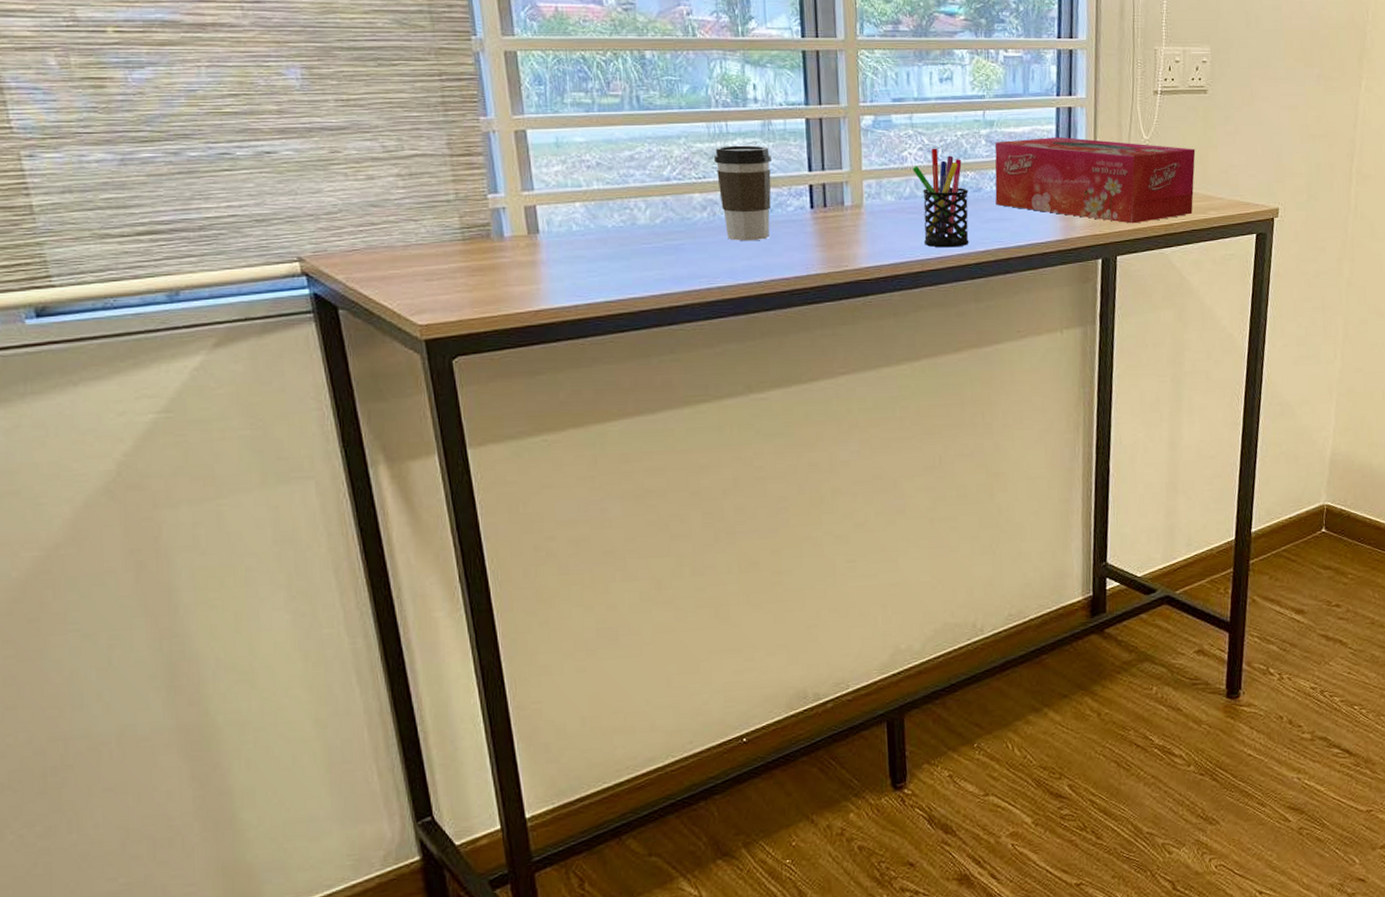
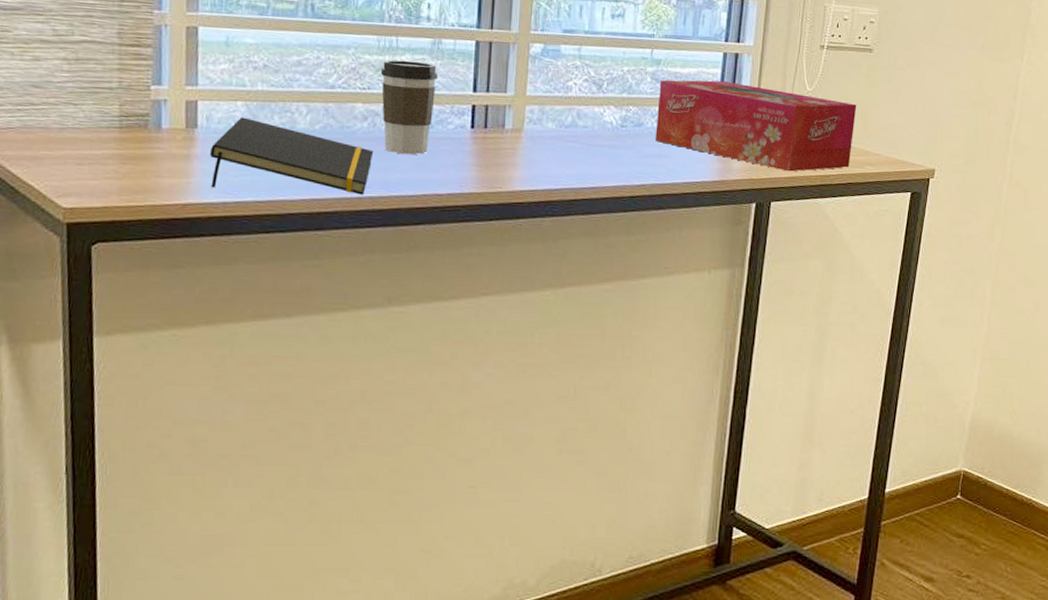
notepad: none [554,218,717,292] -> present [209,117,374,195]
pen holder: present [912,148,969,248] -> none [576,80,629,179]

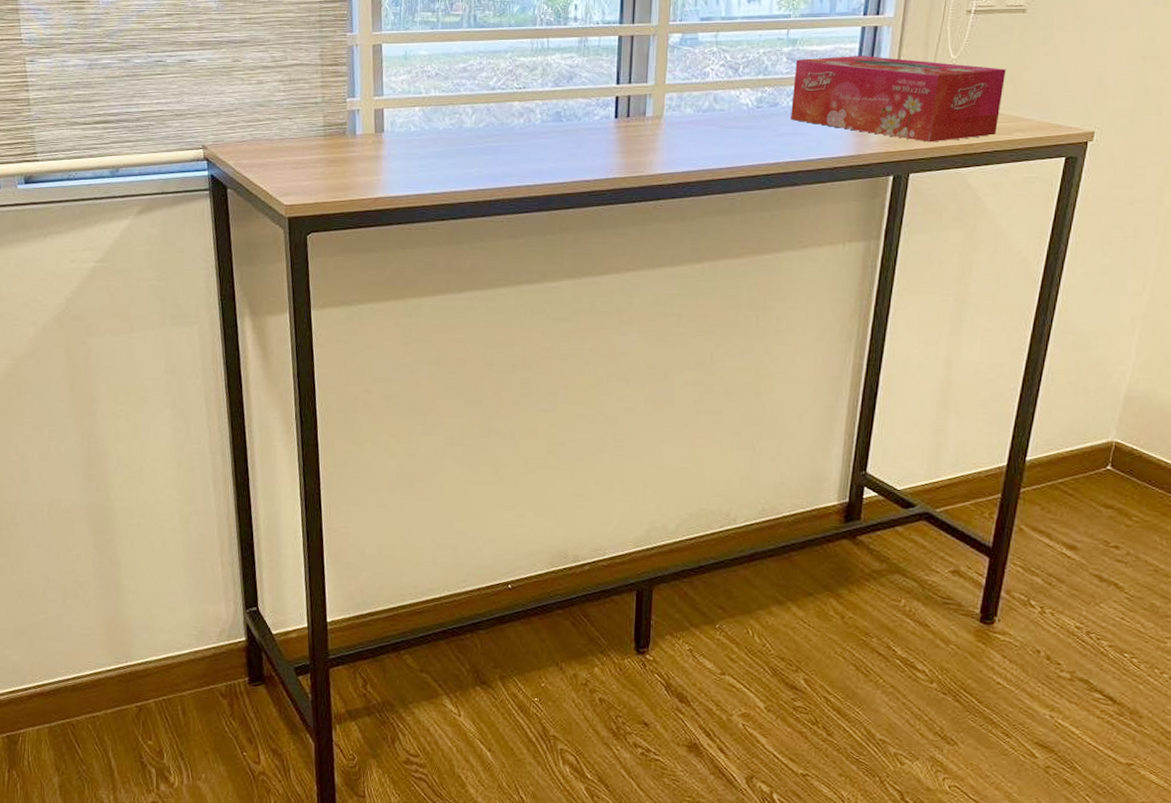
notepad: present [209,117,374,195] -> none [394,120,529,184]
coffee cup: present [381,59,438,155] -> none [535,60,584,145]

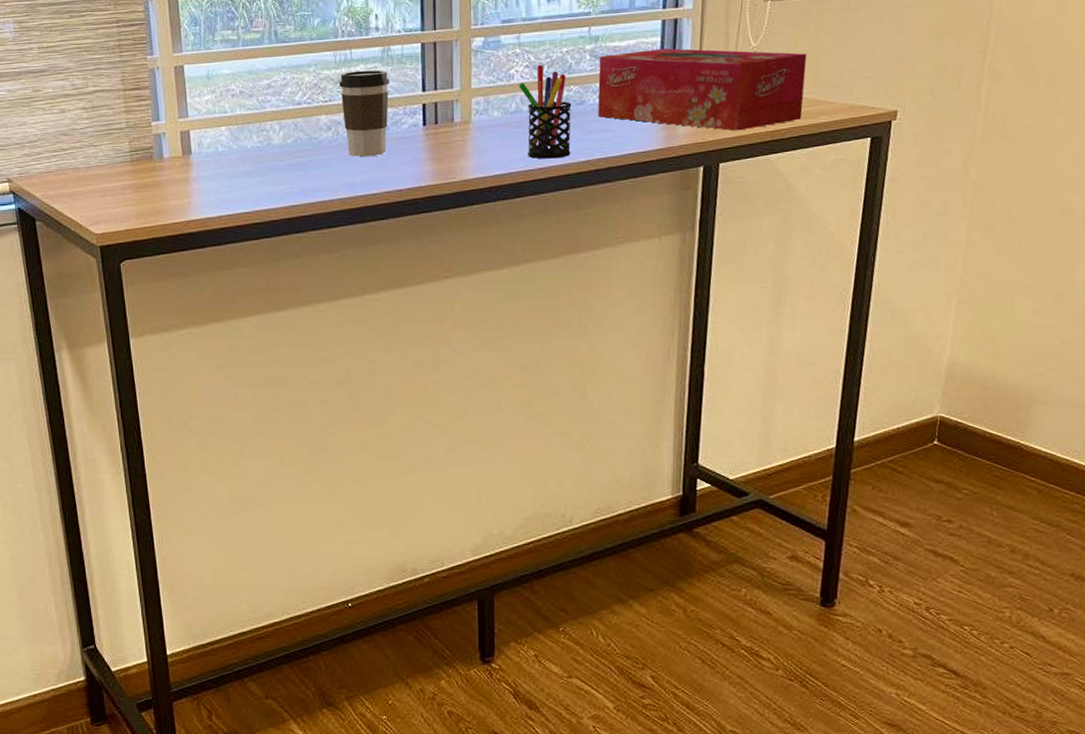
coffee cup: none [535,60,584,145] -> present [339,69,389,157]
pen holder: none [713,64,765,159] -> present [518,64,572,159]

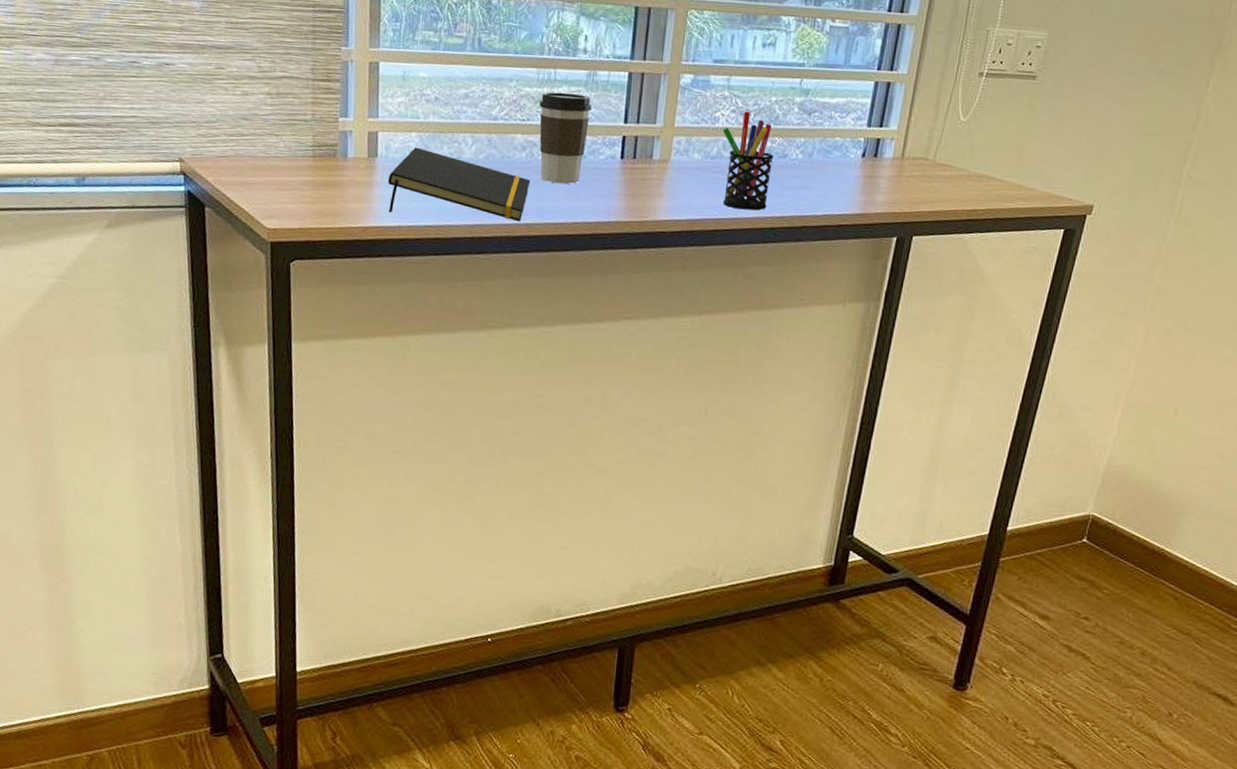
notepad: none [203,140,339,205] -> present [387,147,531,222]
tissue box: present [598,48,807,131] -> none [799,110,1013,206]

